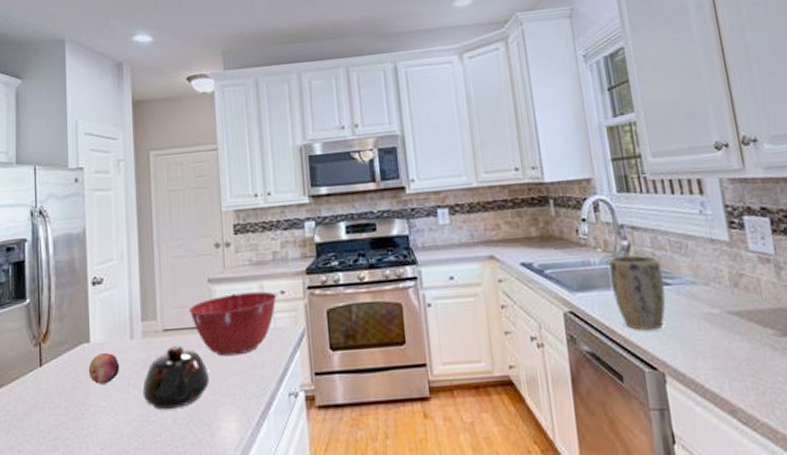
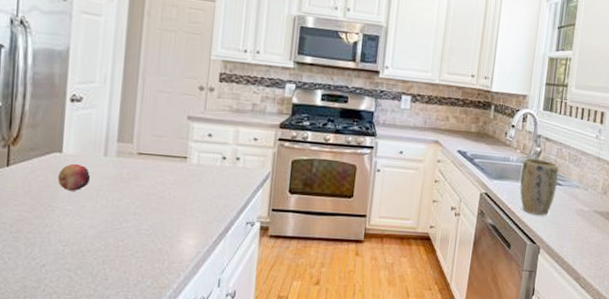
teapot: present [142,345,209,410] -> none [110,168,176,221]
mixing bowl: present [188,291,277,357] -> none [165,133,250,185]

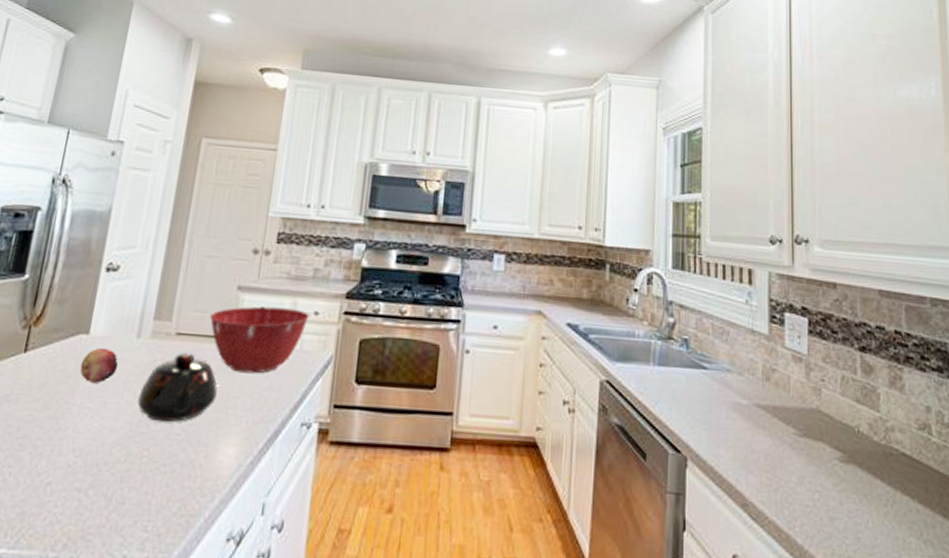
teapot: none [110,168,176,221] -> present [137,352,218,423]
mixing bowl: none [165,133,250,185] -> present [209,306,310,374]
plant pot: present [519,158,559,216] -> none [650,331,702,412]

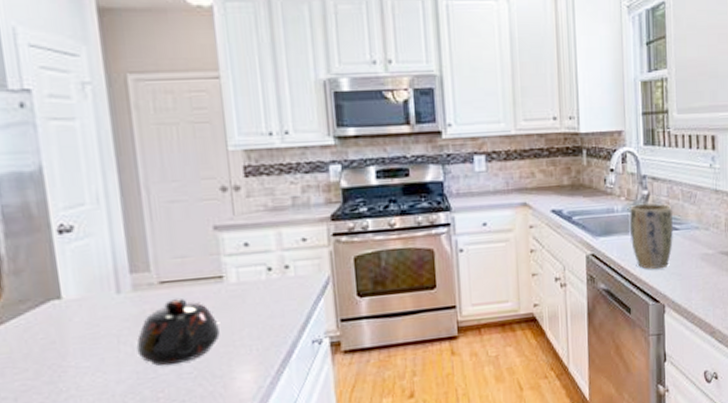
fruit: present [80,347,119,383] -> none [62,308,106,344]
mixing bowl: present [209,306,310,374] -> none [190,238,298,308]
plant pot: none [650,331,702,412] -> present [629,203,674,269]

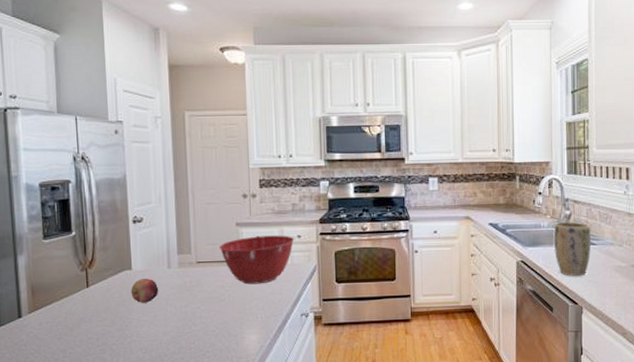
fruit: none [62,308,106,344] -> present [131,278,159,303]
teapot: present [136,298,220,366] -> none [178,274,236,324]
mixing bowl: none [190,238,298,308] -> present [218,235,295,285]

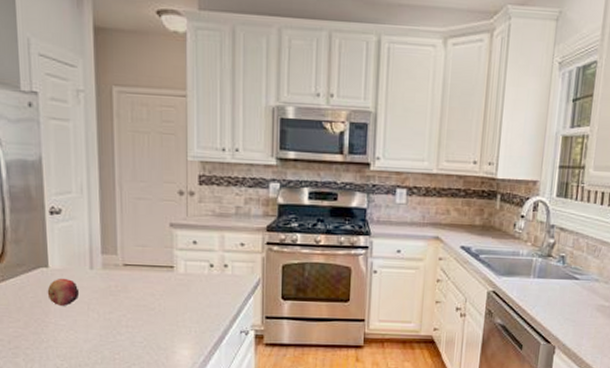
mixing bowl: present [218,235,295,285] -> none [149,240,237,295]
plant pot: present [553,221,592,277] -> none [531,250,576,313]

